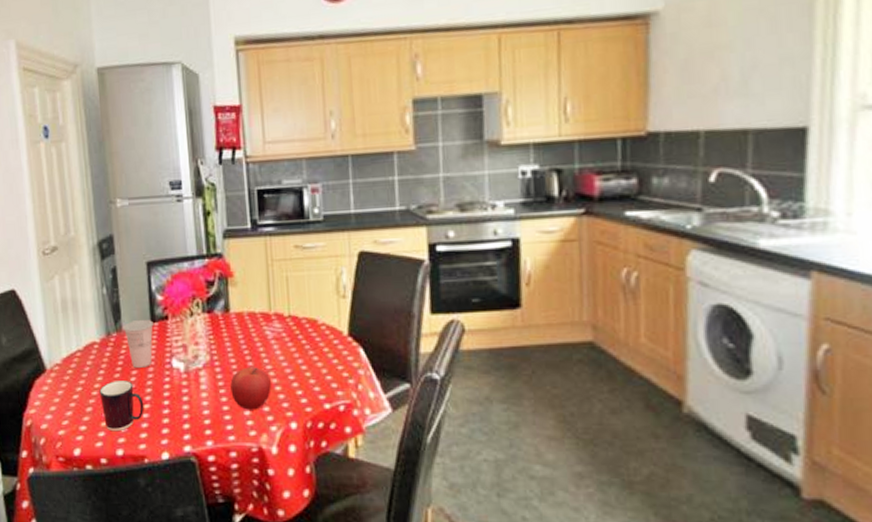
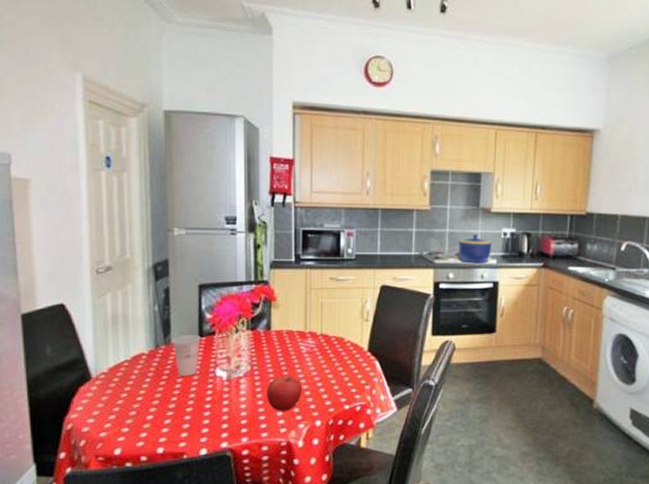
mug: present [99,381,145,432] -> none [144,387,187,432]
cooking pot: none [457,176,506,217] -> present [458,234,492,264]

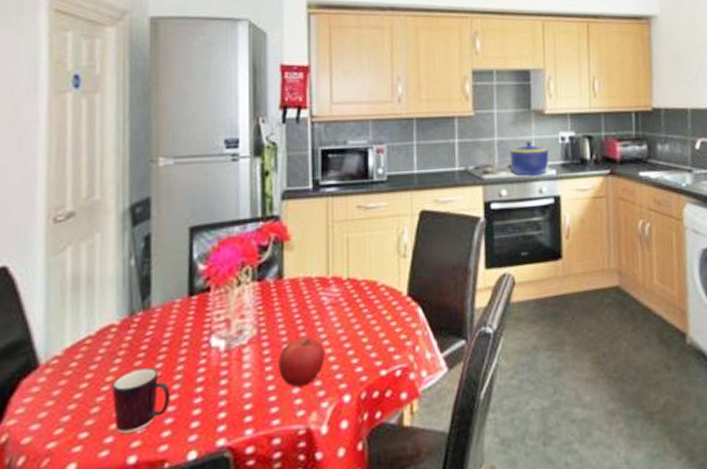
mug: none [144,387,187,432] -> present [112,368,171,435]
cup: present [171,334,201,376] -> none [151,292,191,352]

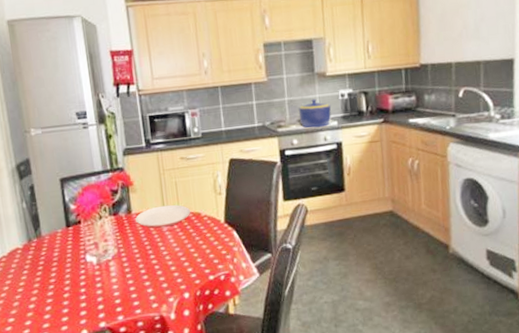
mug: present [112,368,171,435] -> none [24,276,65,320]
fruit: present [279,337,325,387] -> none [135,254,168,288]
plate: none [288,268,364,301] -> present [135,204,191,228]

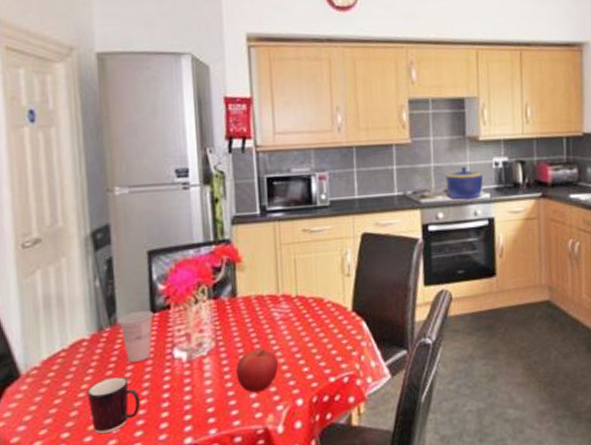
mug: none [24,276,65,320] -> present [87,377,141,435]
cup: none [42,225,69,265] -> present [117,310,154,363]
plate: present [135,204,191,228] -> none [241,287,312,317]
fruit: none [135,254,168,288] -> present [236,349,278,393]

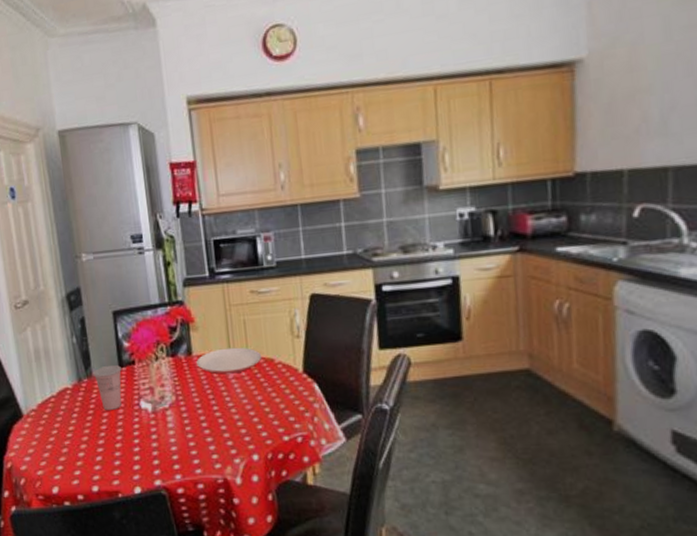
mug: present [87,377,141,435] -> none [73,422,117,470]
fruit: present [236,349,278,393] -> none [195,405,234,445]
plate: none [241,287,312,317] -> present [196,347,262,375]
cooking pot: present [445,166,484,200] -> none [400,219,446,258]

